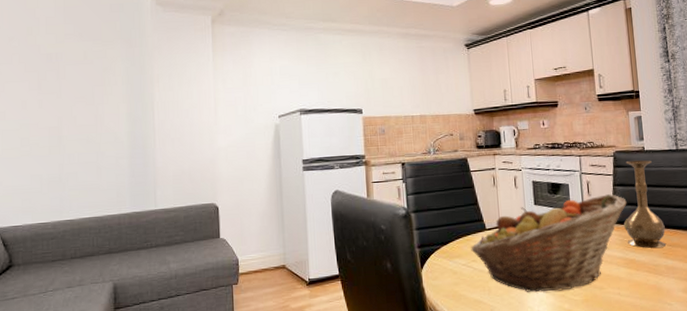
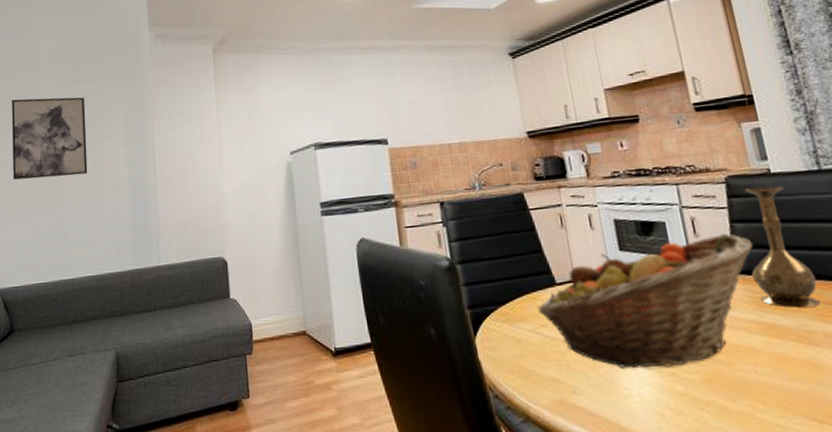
wall art: none [10,51,88,128] -> present [12,97,88,180]

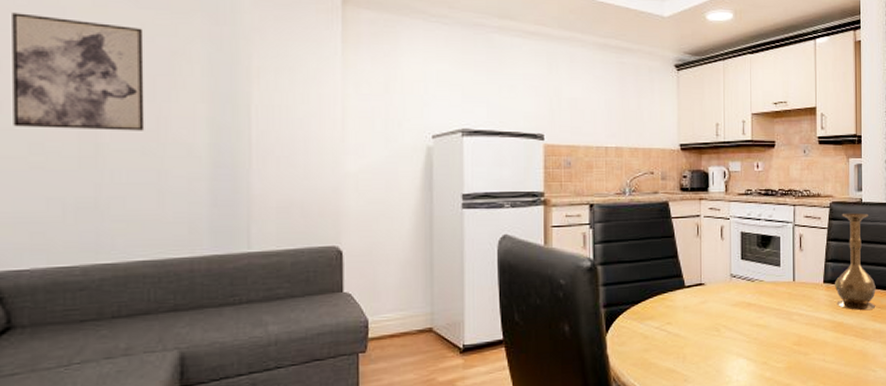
fruit basket: present [537,233,754,368] -> none [666,250,840,359]

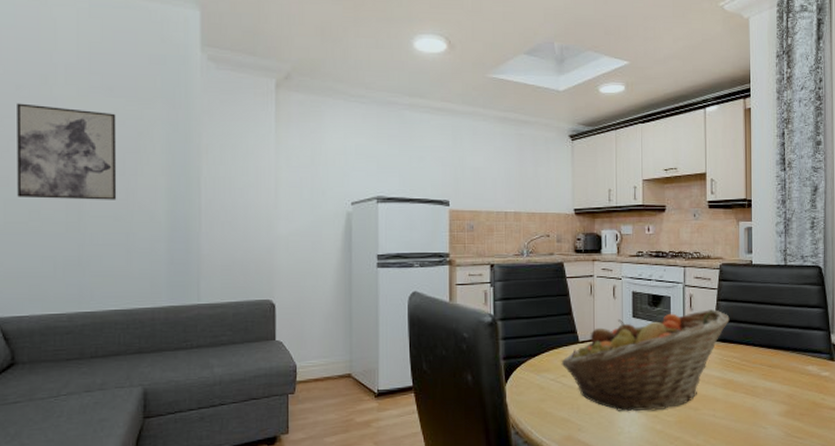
fruit basket: none [666,250,840,359] -> present [561,309,730,411]
vase: present [834,212,876,310] -> none [724,274,767,368]

